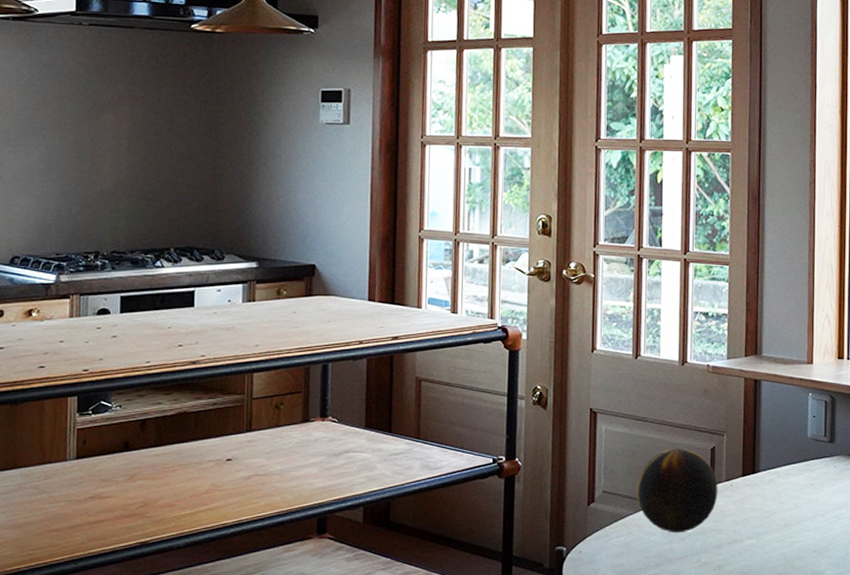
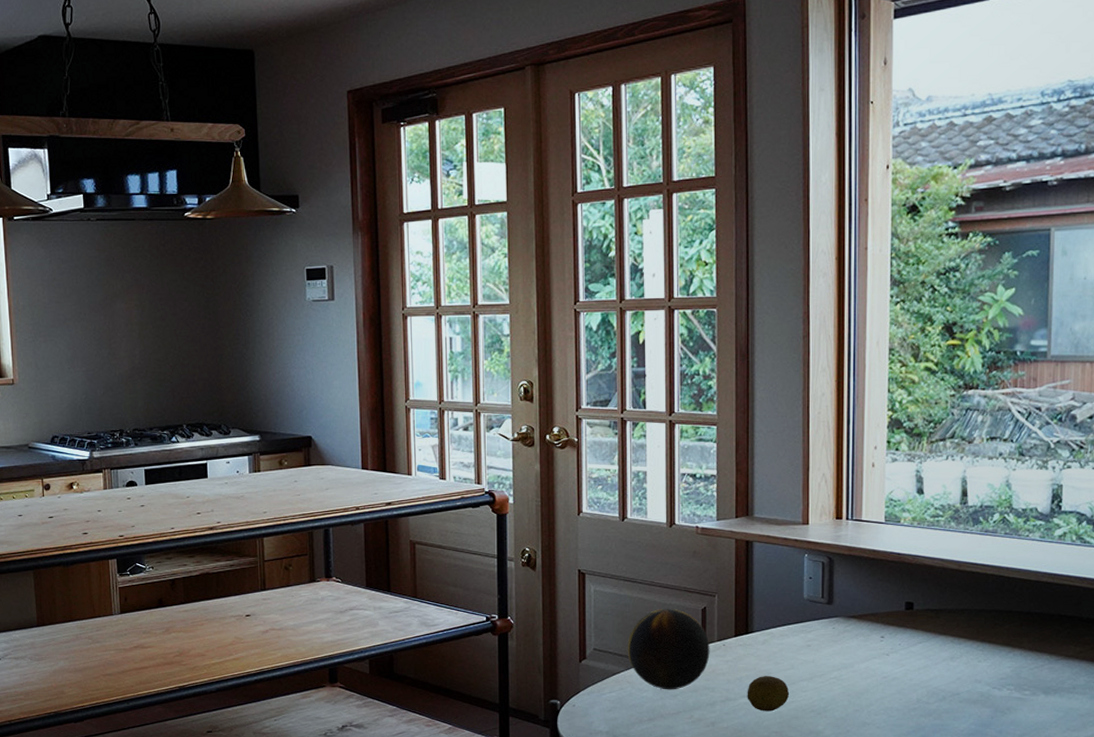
fruit: none [753,516,794,553] -> present [747,676,790,712]

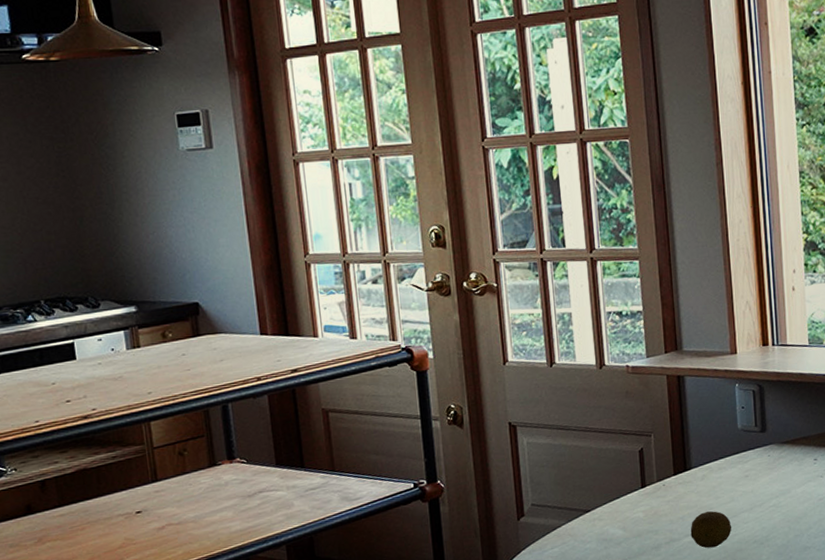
decorative orb: present [627,608,710,690] -> none [566,453,651,539]

